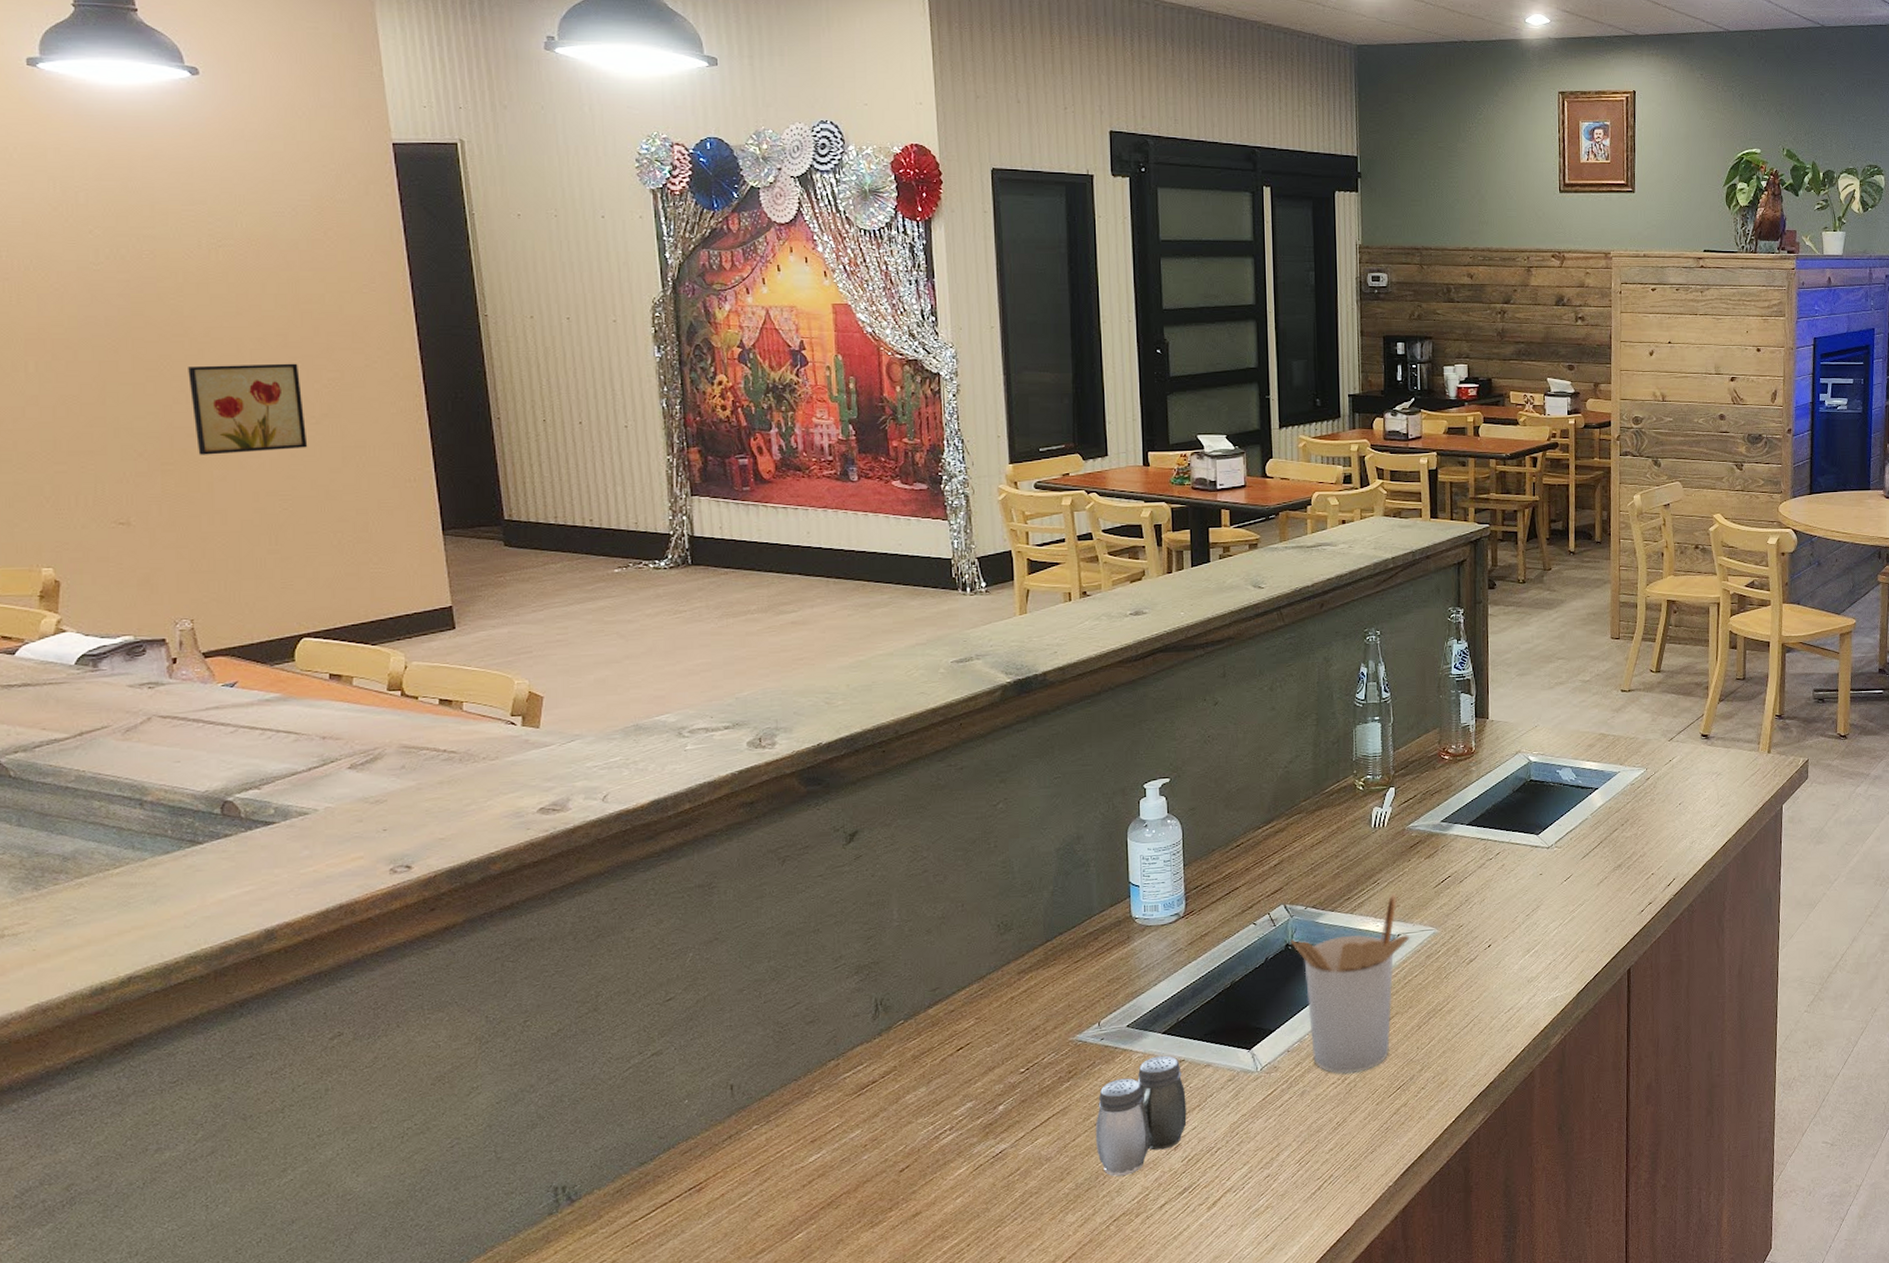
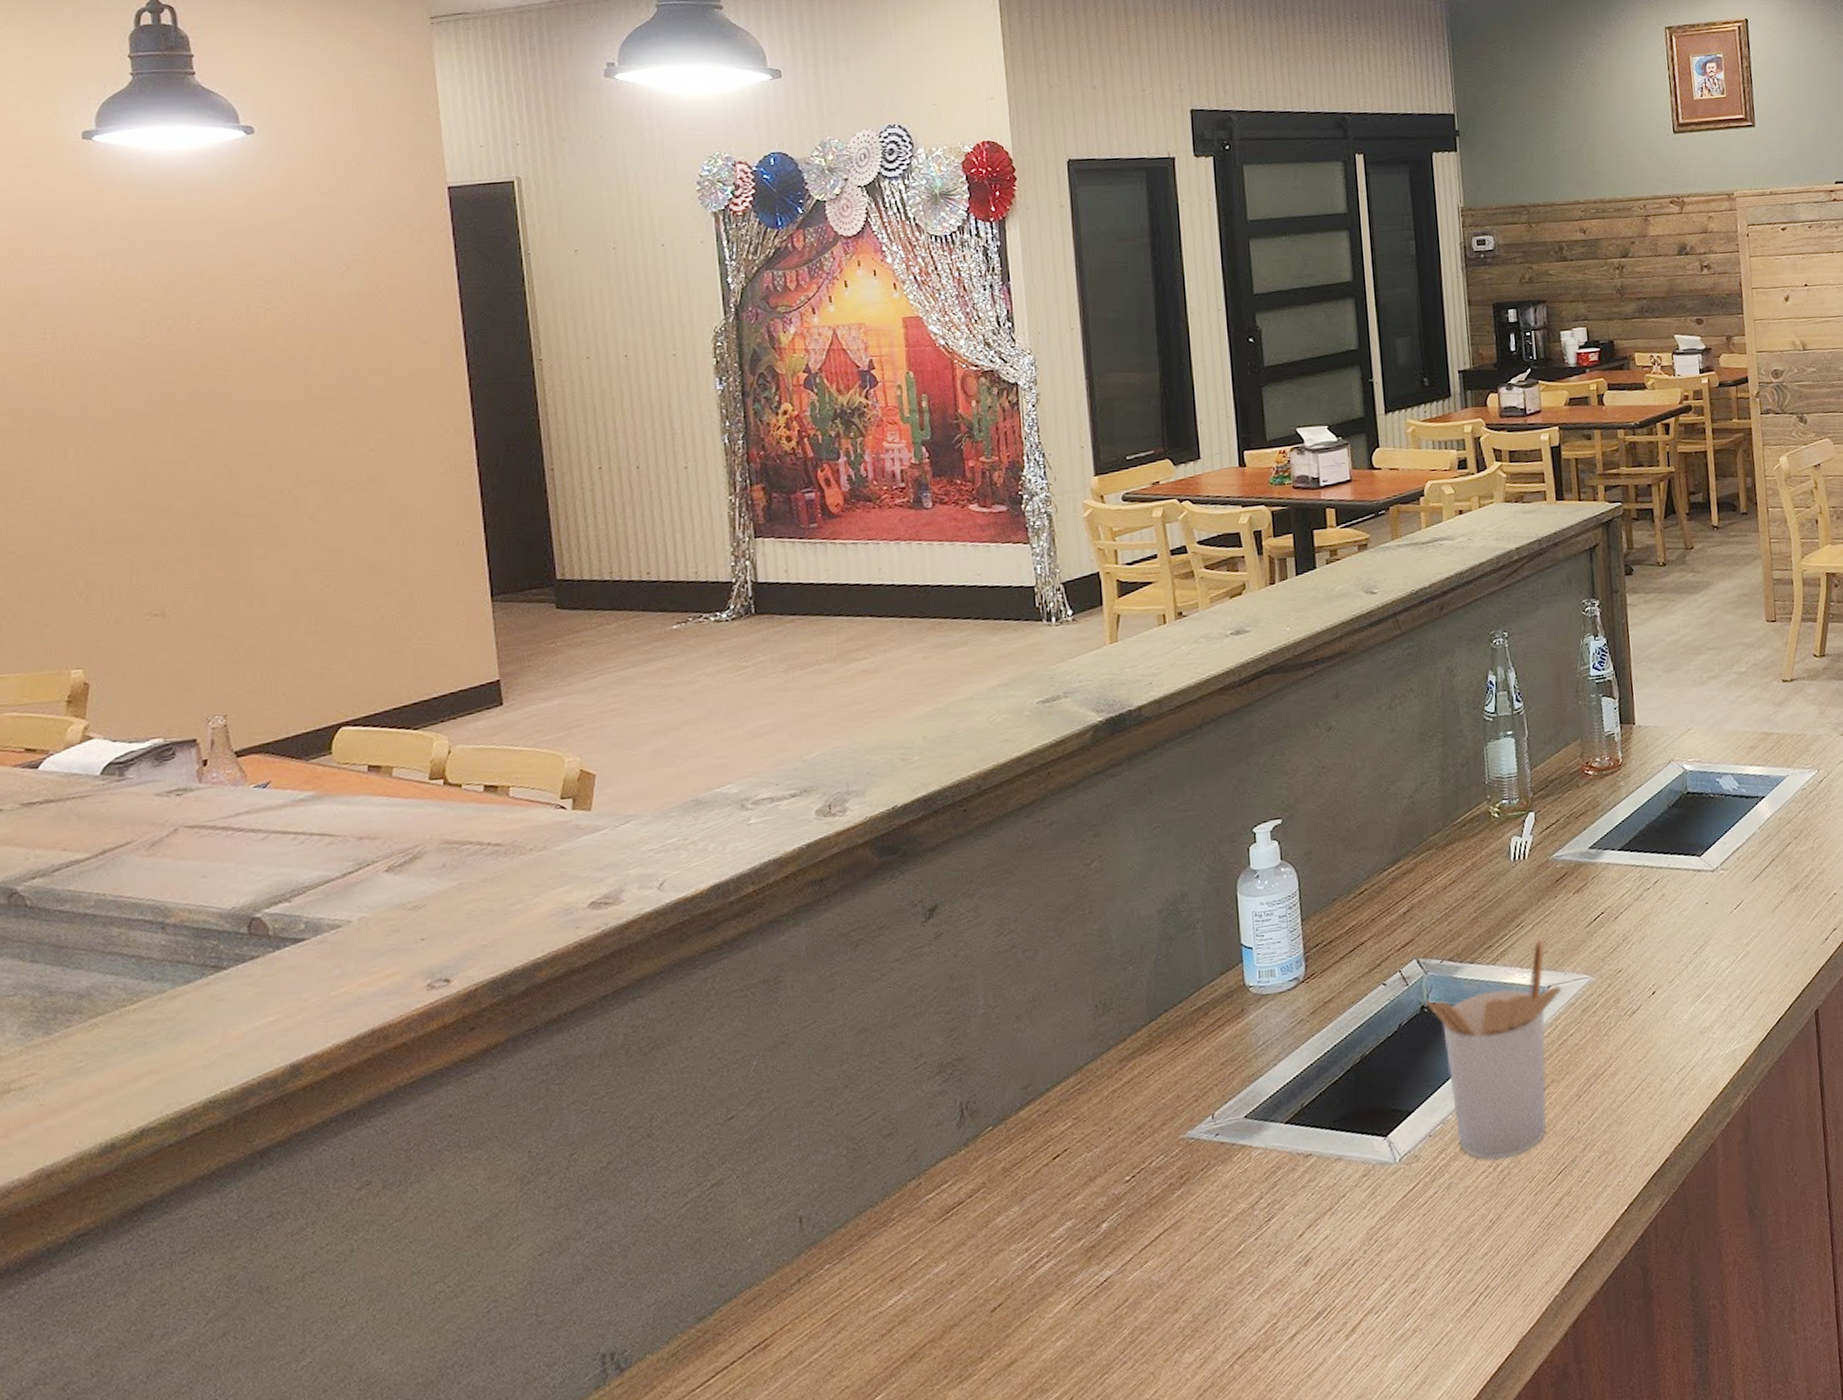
wall art: present [188,363,308,455] -> none [231,427,353,534]
salt and pepper shaker: present [1095,1055,1187,1176] -> none [1213,1149,1318,1303]

